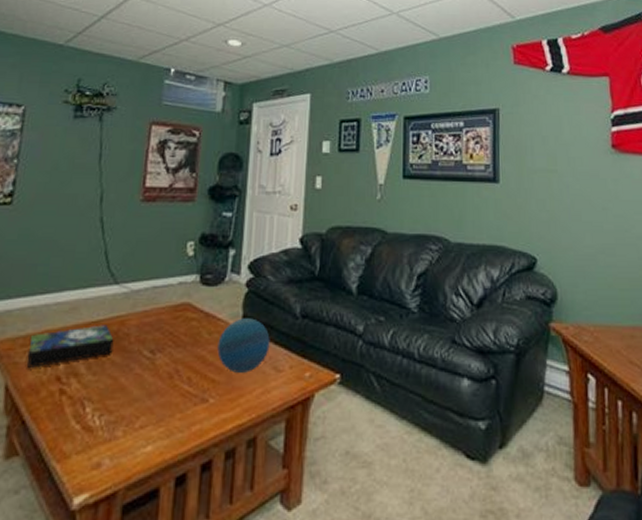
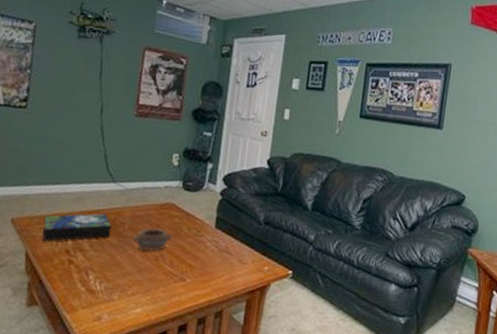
pottery: none [140,337,189,367] -> present [132,228,172,251]
decorative orb: present [217,318,270,373] -> none [194,220,238,262]

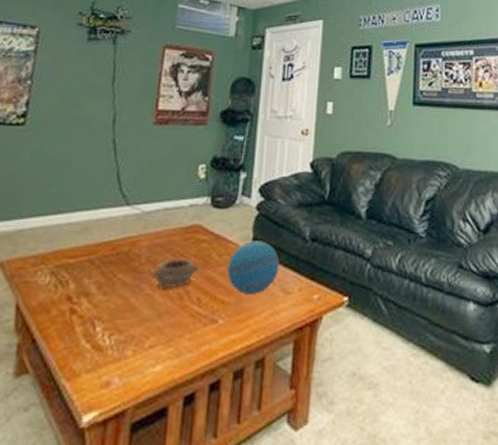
book: present [42,213,112,241] -> none [38,245,125,287]
decorative orb: none [194,220,238,262] -> present [227,241,280,294]

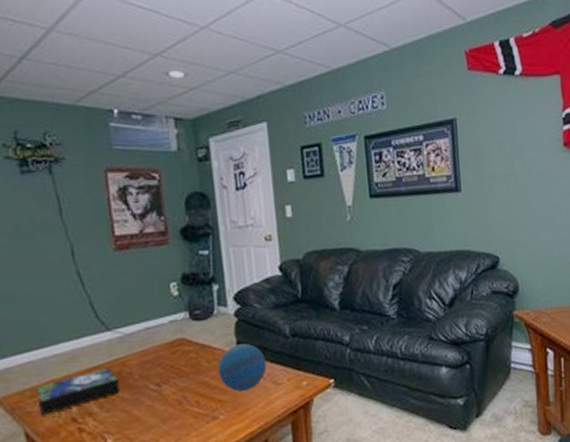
book: none [38,245,125,287] -> present [36,367,120,415]
pottery: present [151,258,200,288] -> none [147,369,192,398]

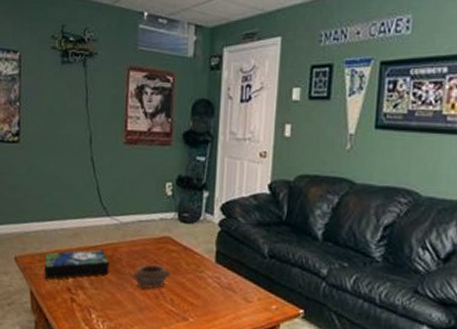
pottery: none [147,369,192,398] -> present [131,263,171,289]
decorative orb: present [218,343,267,392] -> none [195,253,241,300]

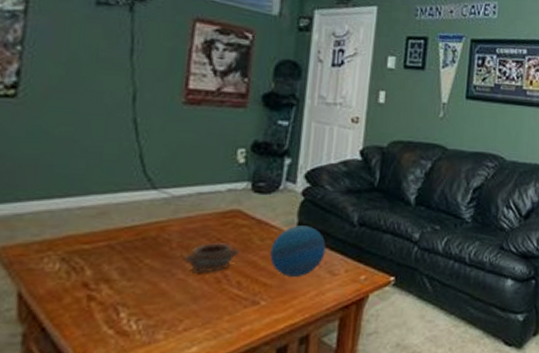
book: present [44,249,109,279] -> none [45,230,152,274]
decorative orb: none [195,253,241,300] -> present [270,225,326,277]

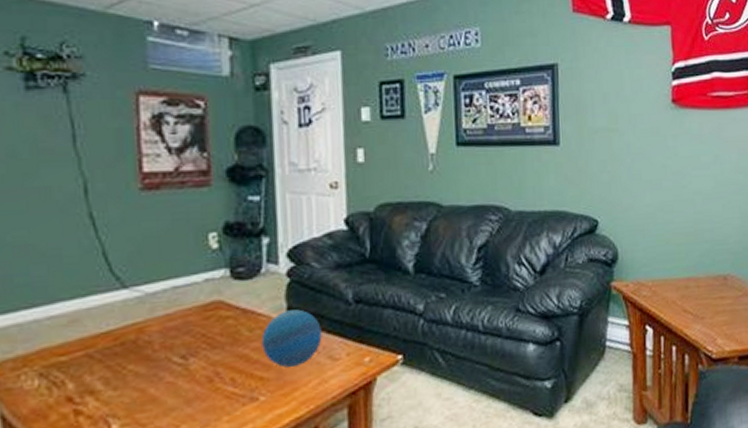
pottery: present [183,243,239,272] -> none [169,338,228,373]

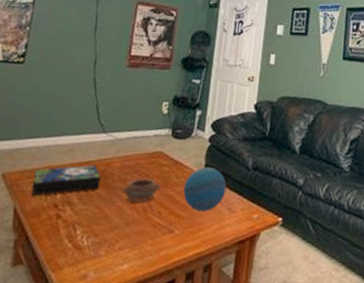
book: none [21,334,134,392] -> present [32,165,101,196]
pottery: none [169,338,228,373] -> present [121,178,161,202]

